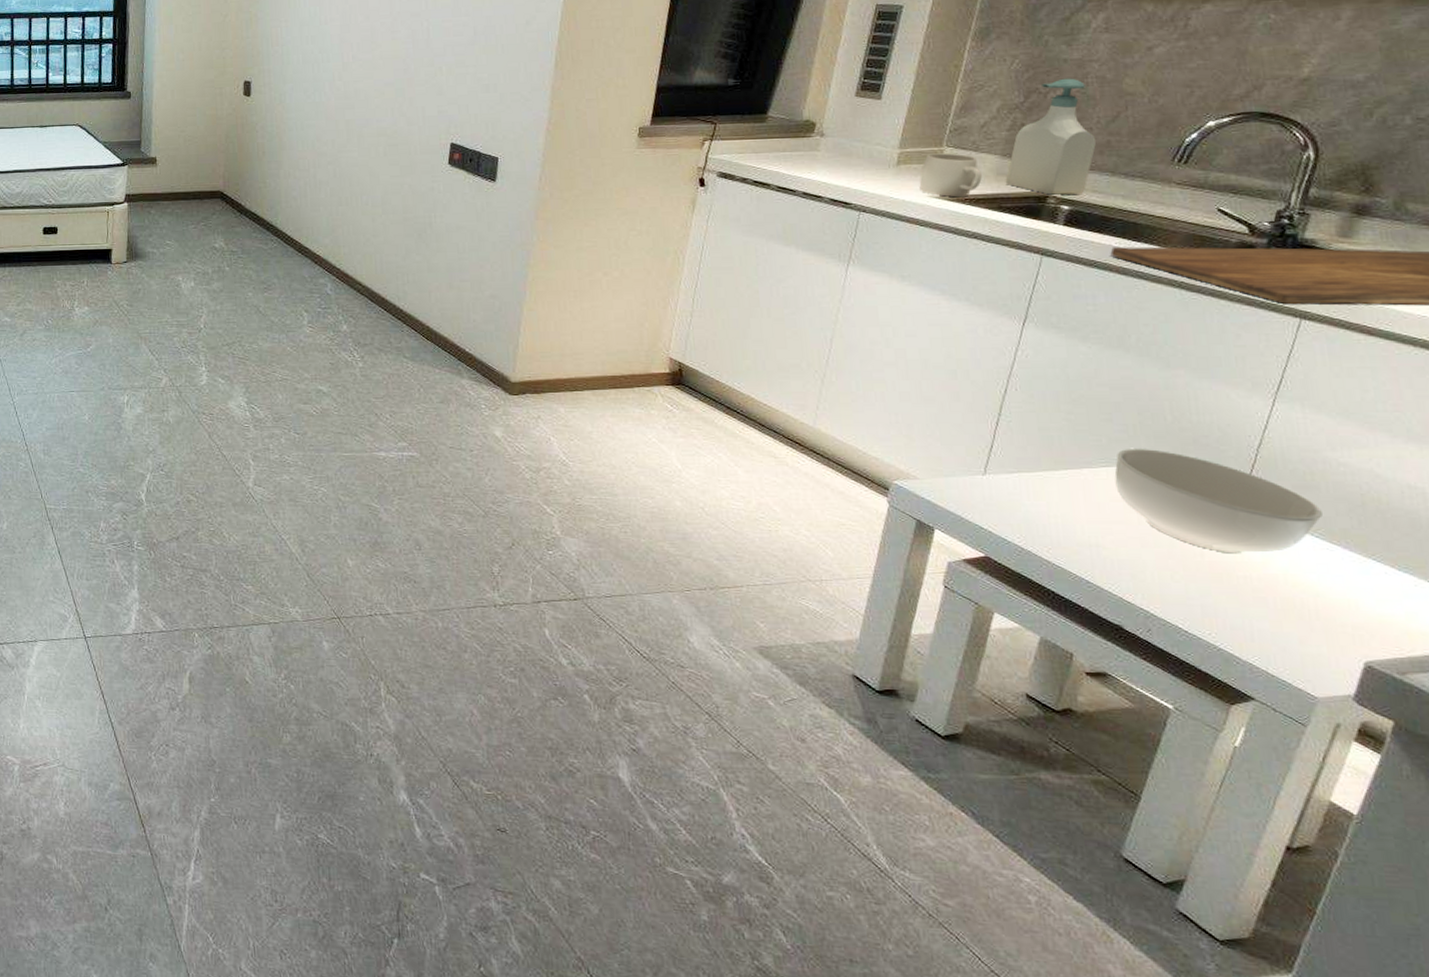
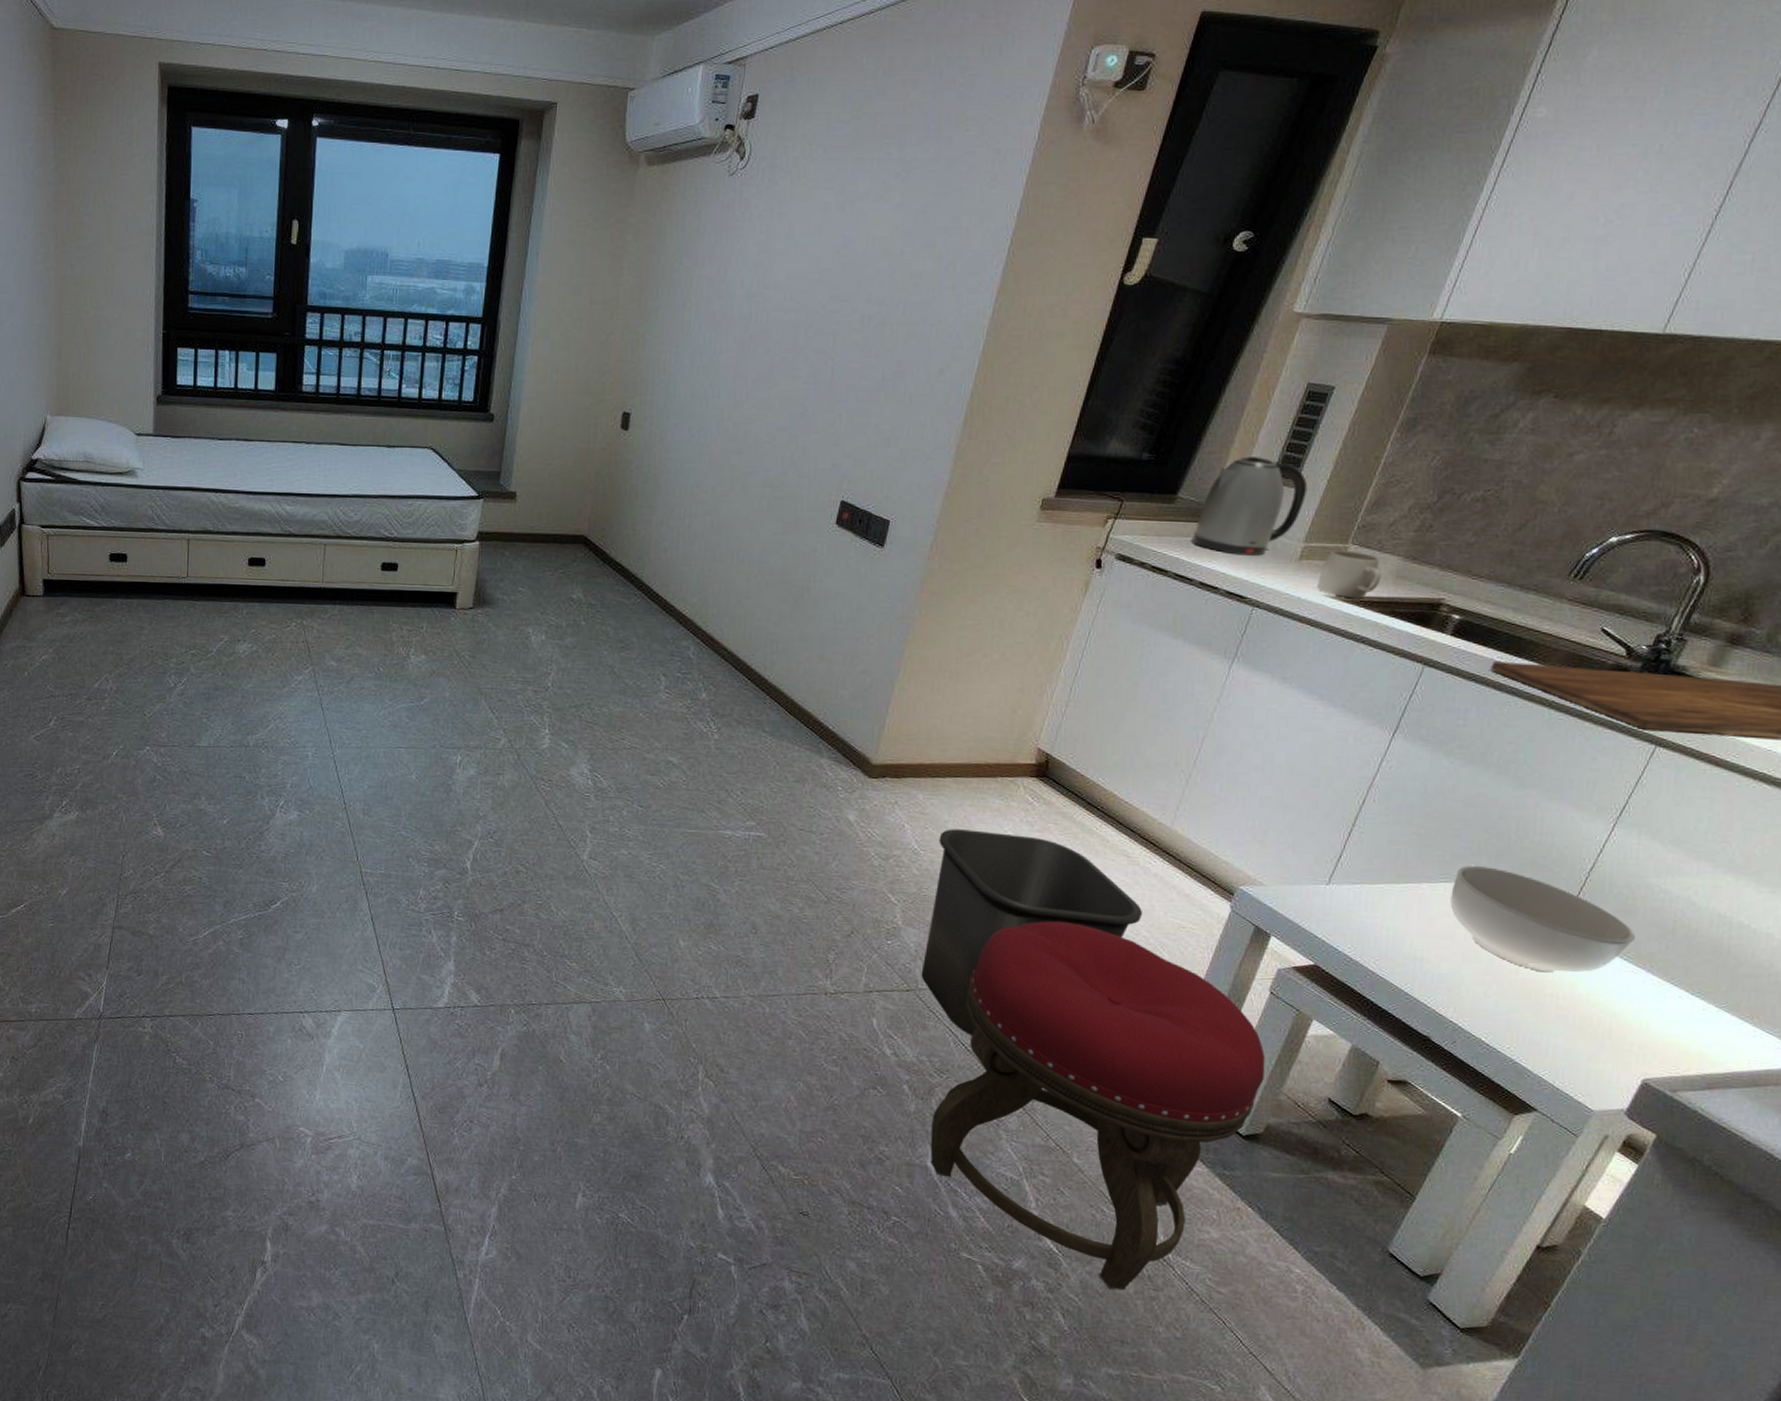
waste bin: none [585,439,800,641] -> present [921,829,1143,1035]
stool: none [617,525,954,905] -> present [930,921,1266,1291]
kettle: none [788,74,894,165] -> present [1191,456,1308,556]
soap bottle: present [1005,78,1097,195] -> none [1403,480,1500,604]

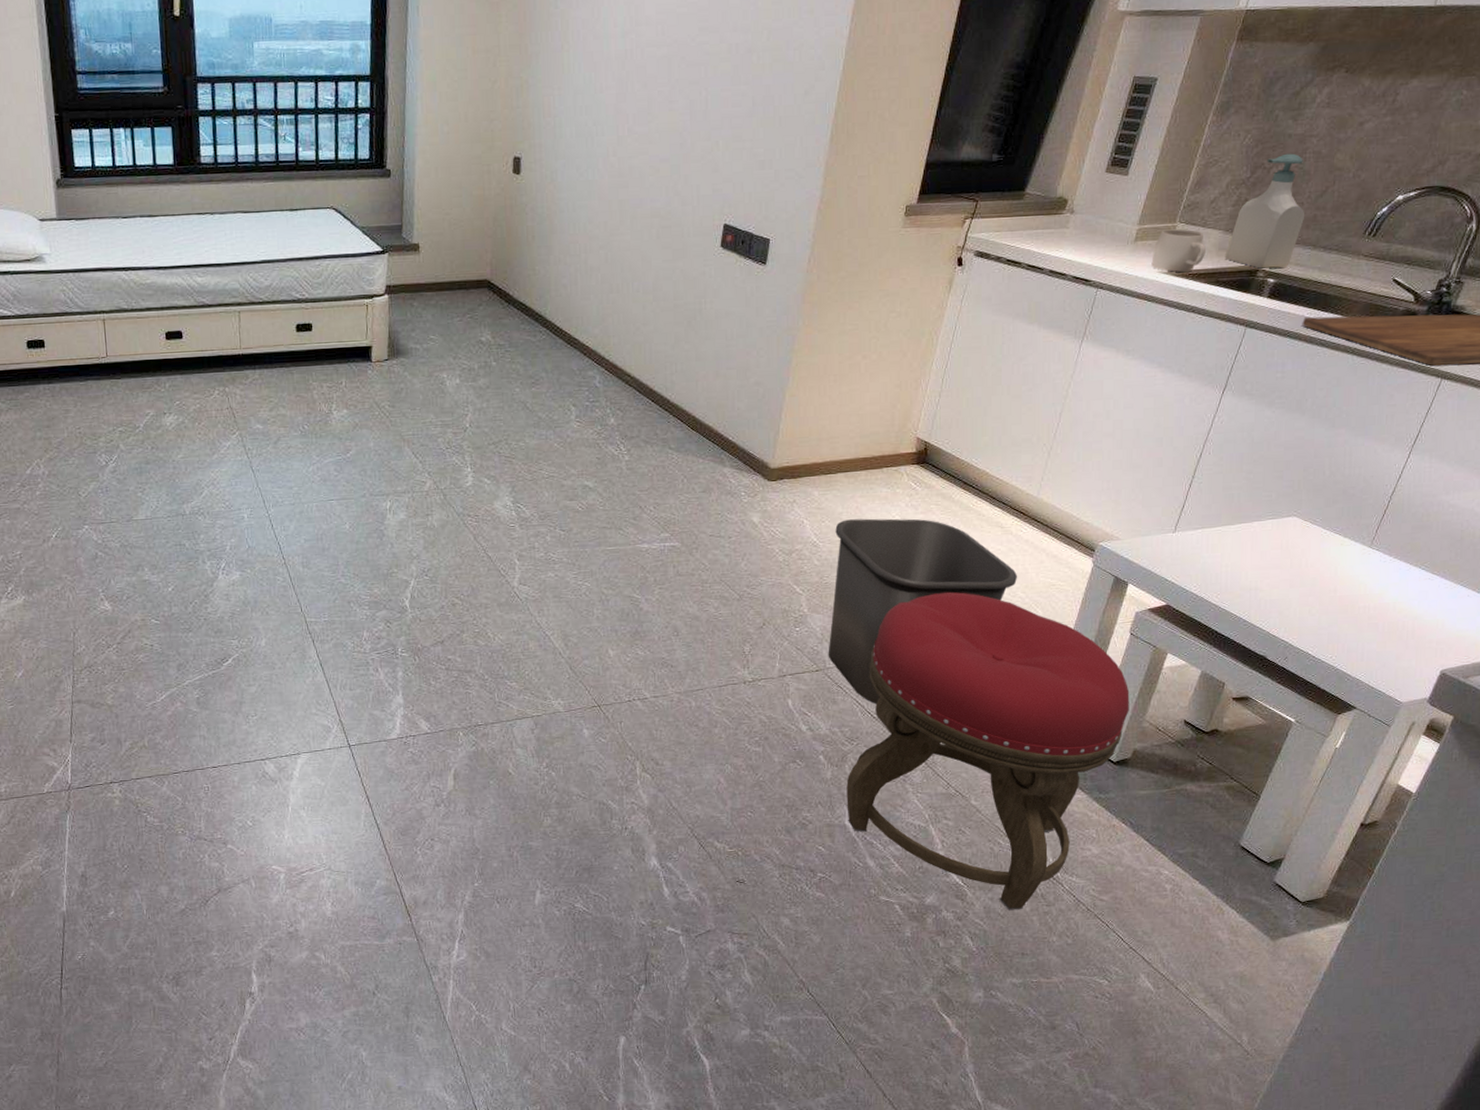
kettle: present [1191,456,1308,556] -> none [1040,149,1139,242]
soap bottle: none [1403,480,1500,604] -> present [1224,153,1305,269]
bowl: present [1450,866,1635,973] -> none [1277,501,1430,588]

